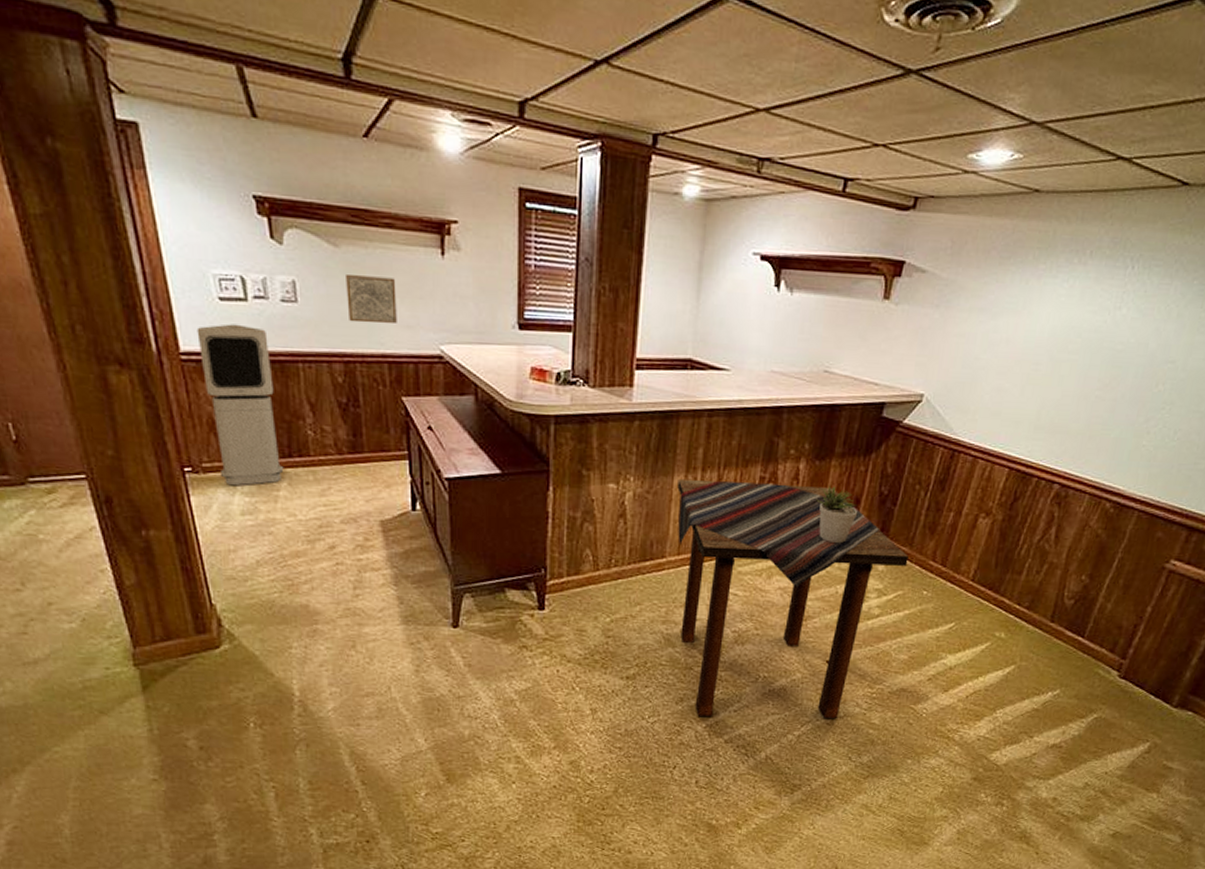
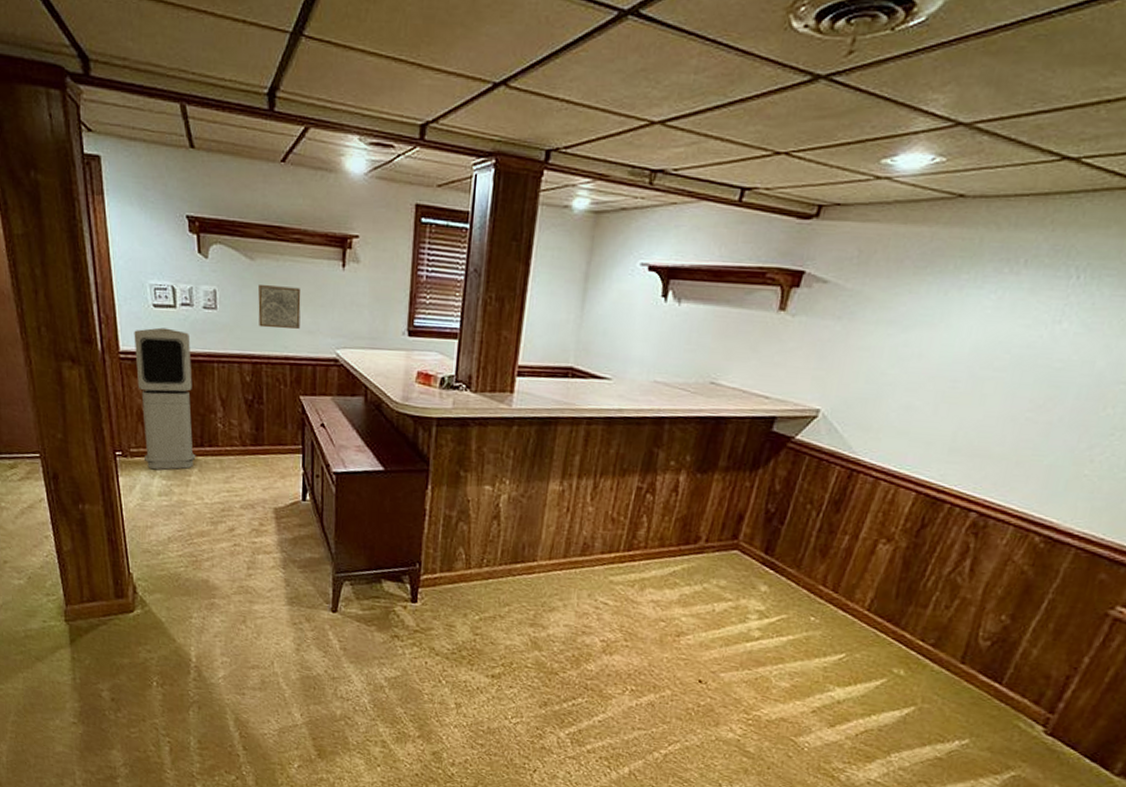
side table: present [677,478,909,719] -> none [547,484,795,742]
potted plant: present [816,484,858,544] -> none [696,499,741,561]

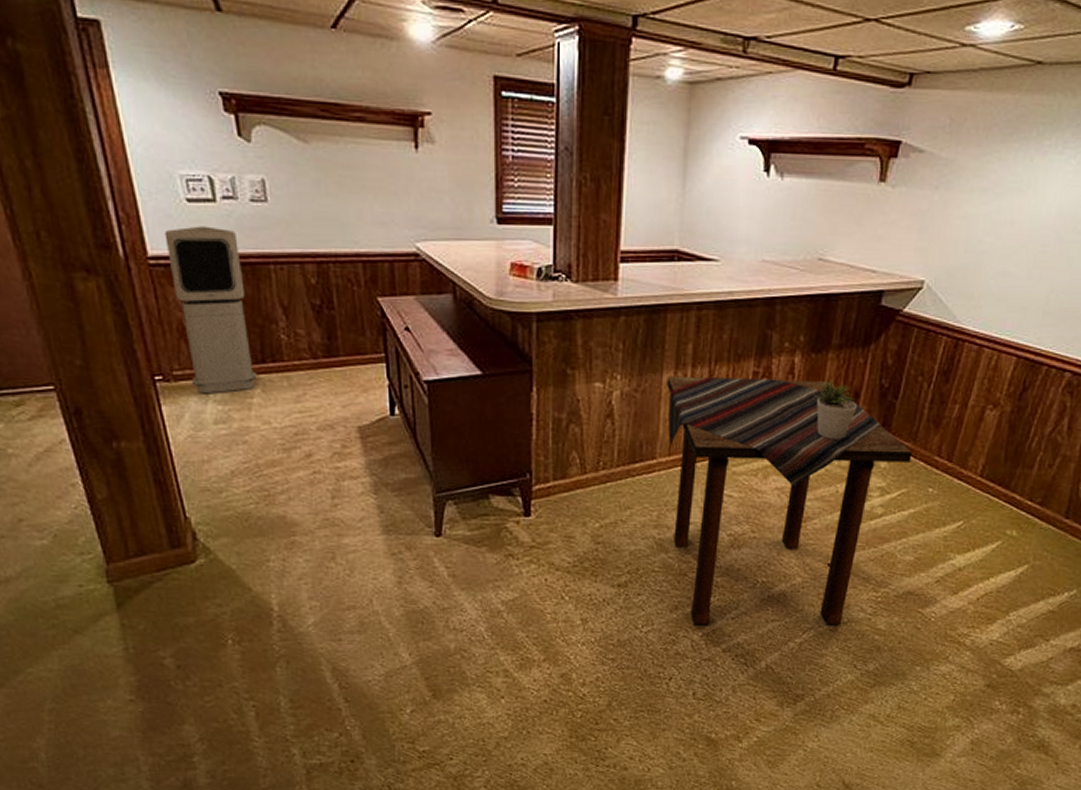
wall art: present [258,285,301,329] -> none [317,172,371,222]
side table: none [547,484,795,742] -> present [667,375,912,626]
potted plant: none [696,499,741,561] -> present [813,378,858,441]

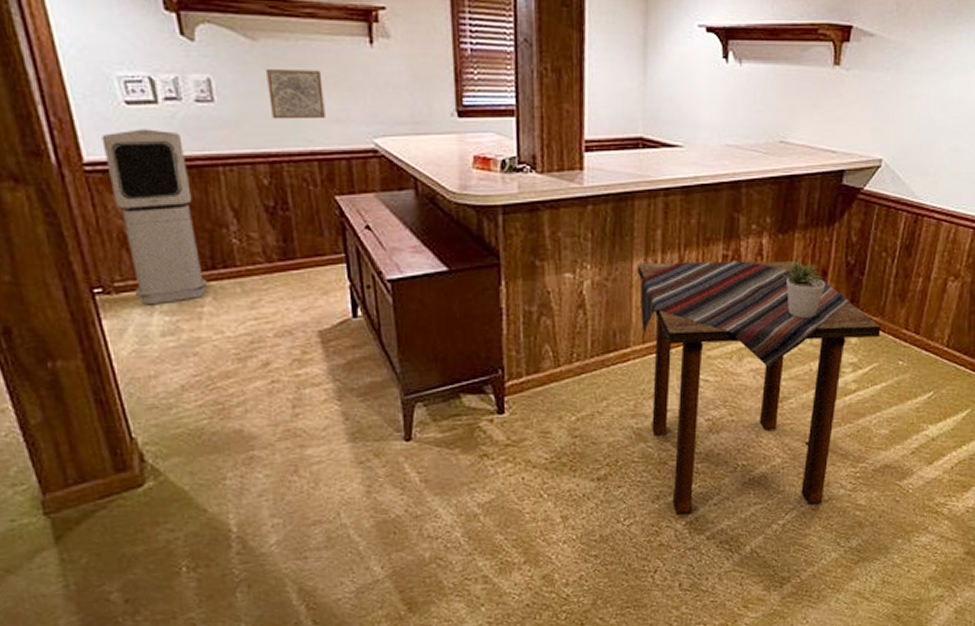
wall art: none [317,172,371,222] -> present [266,70,325,120]

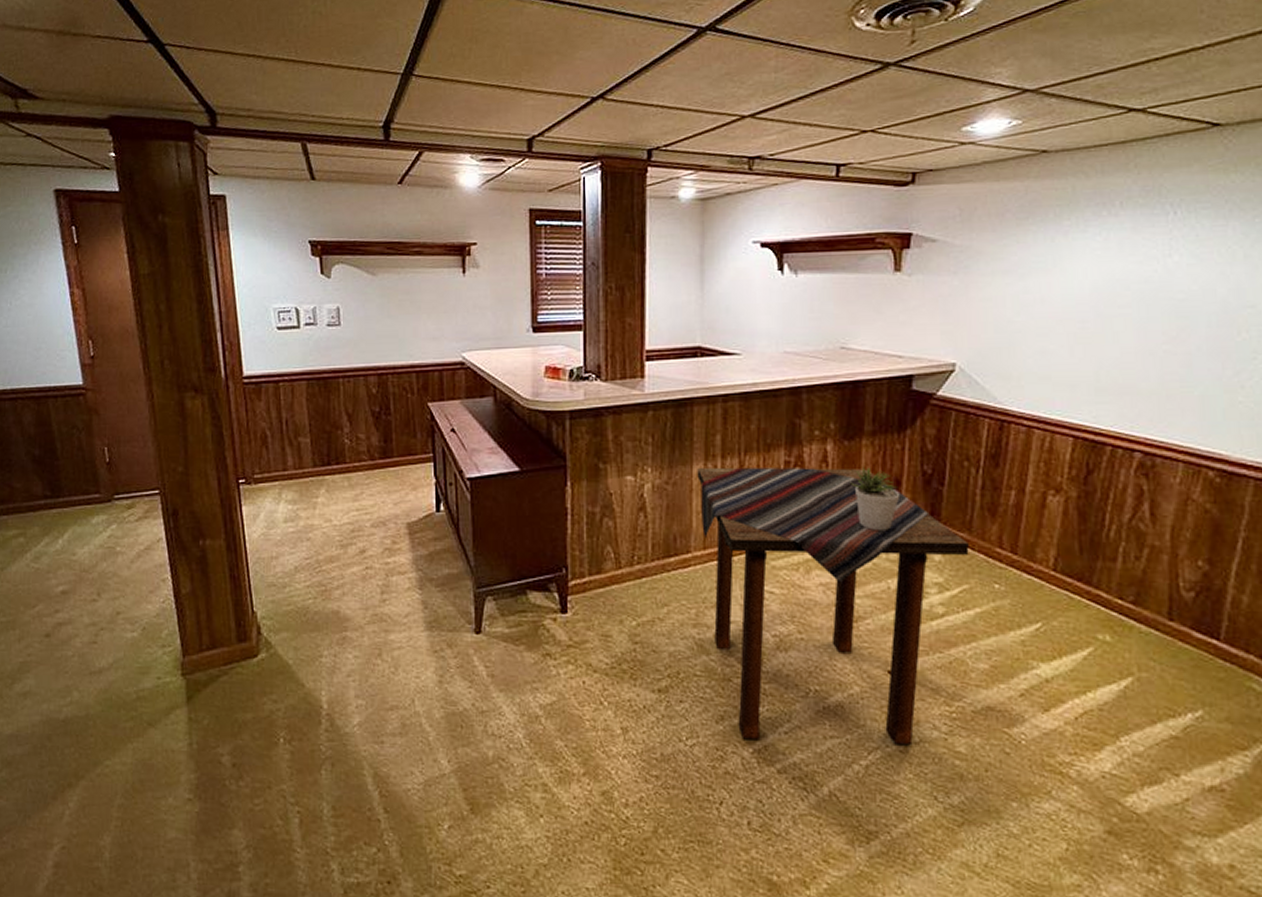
air purifier: present [101,129,208,305] -> none [258,348,323,495]
wall art: present [266,70,325,120] -> none [381,297,424,339]

